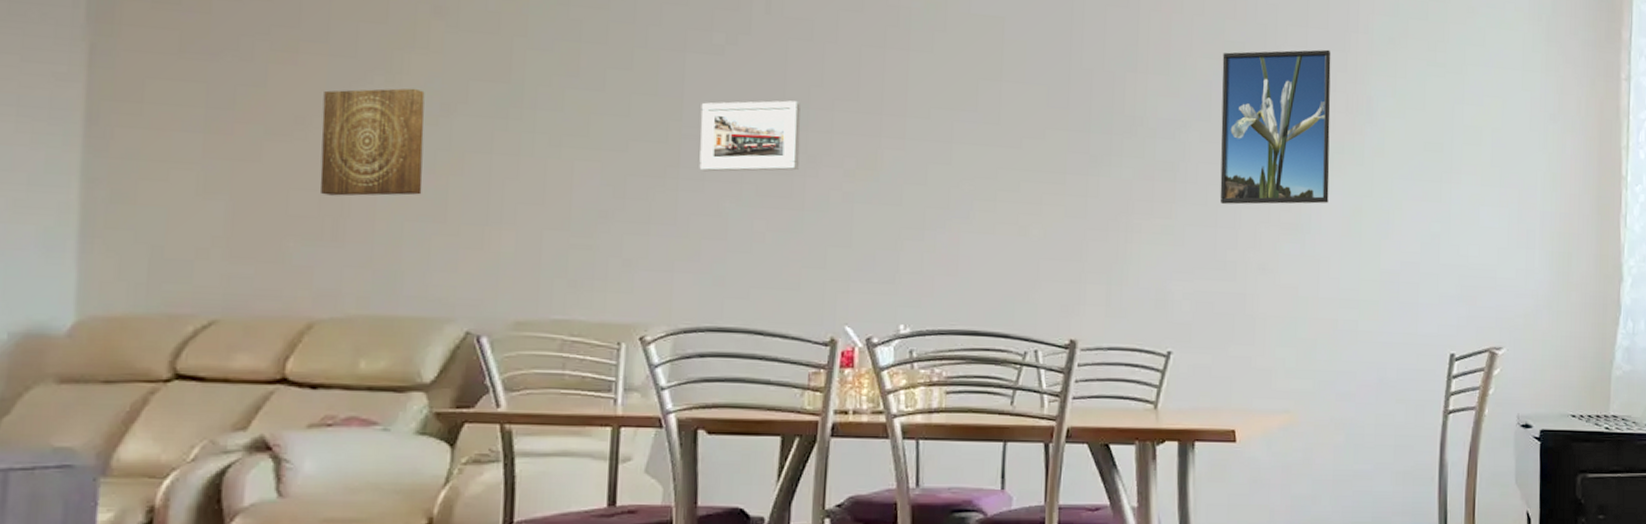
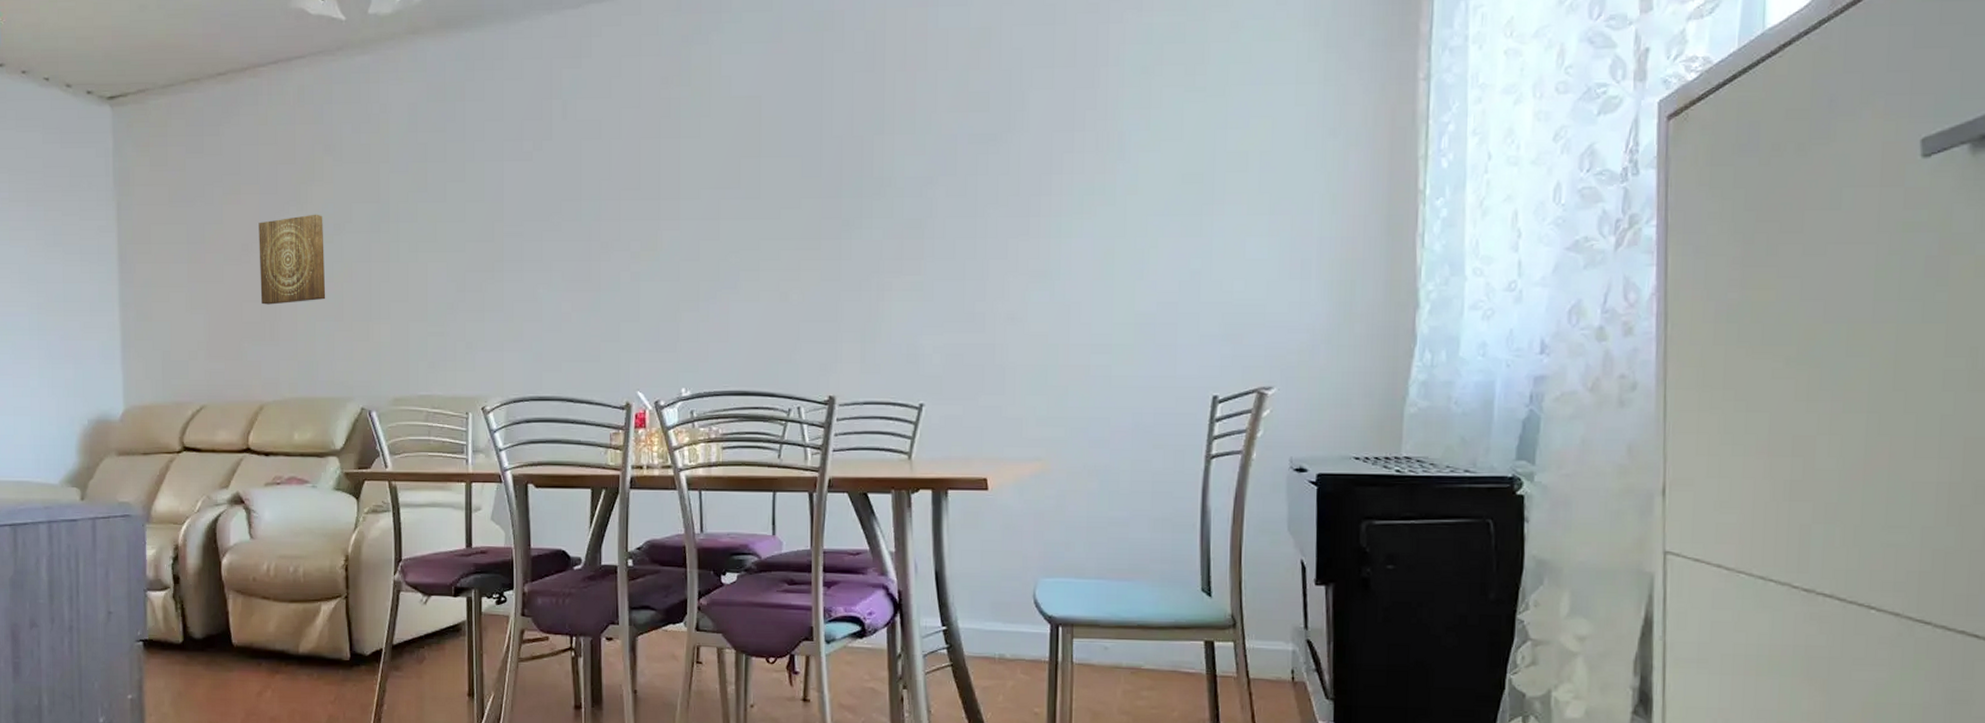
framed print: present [699,100,801,172] -> none [517,195,595,263]
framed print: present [1219,49,1331,205] -> none [967,88,1079,256]

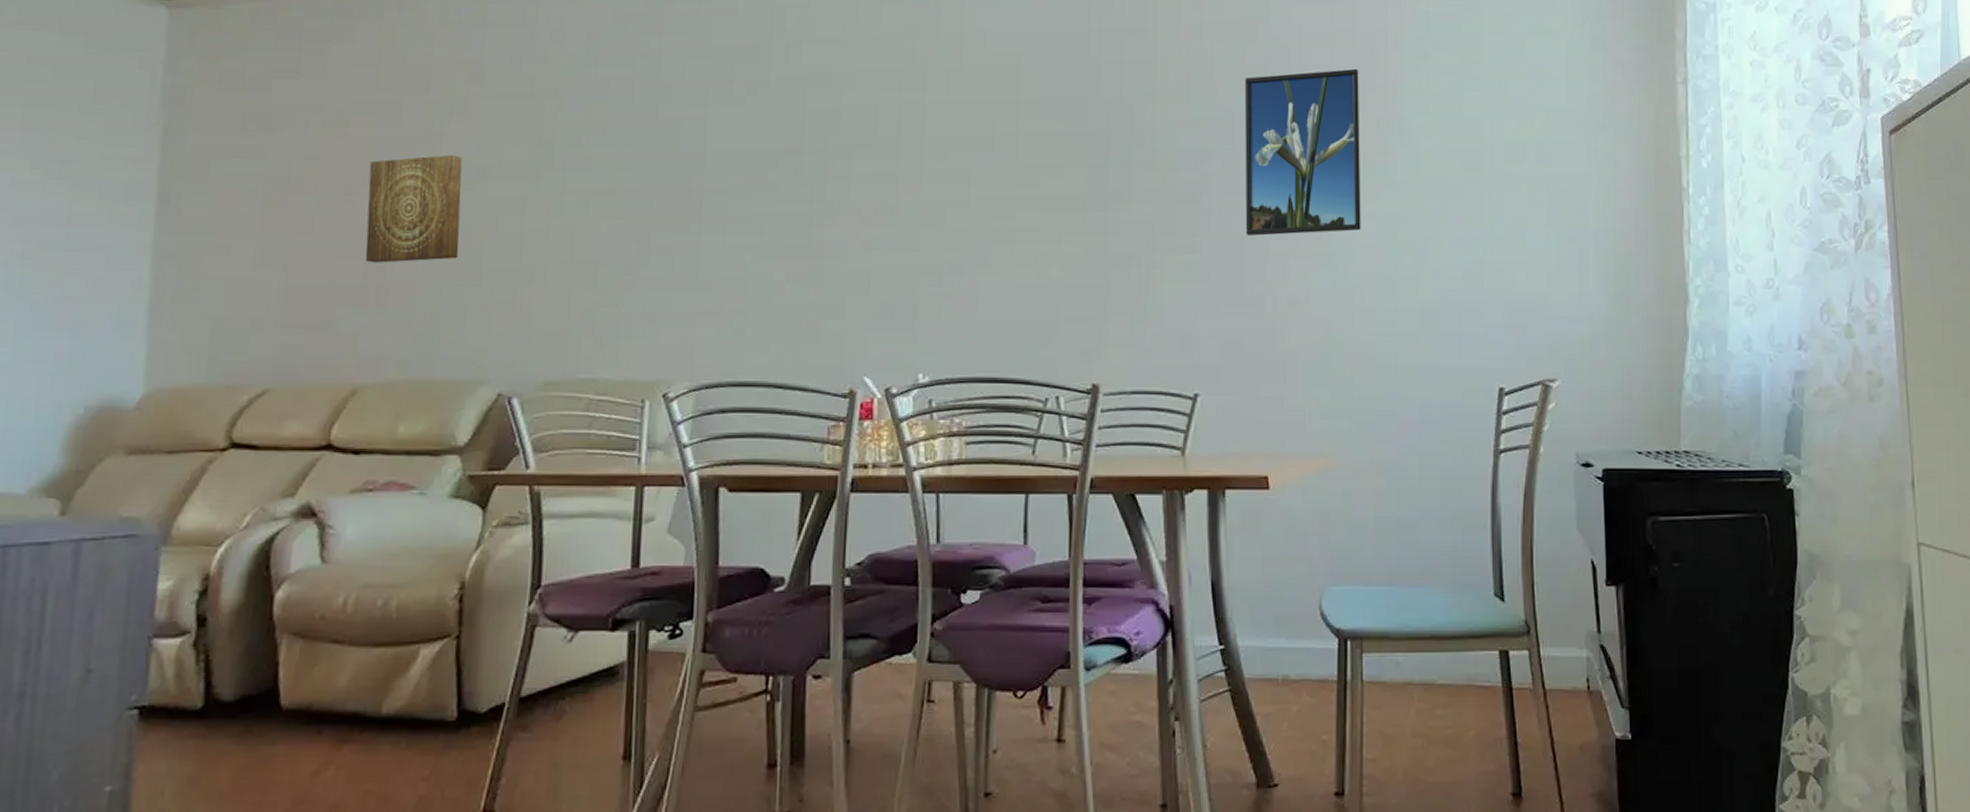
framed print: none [967,88,1079,256] -> present [1244,68,1361,236]

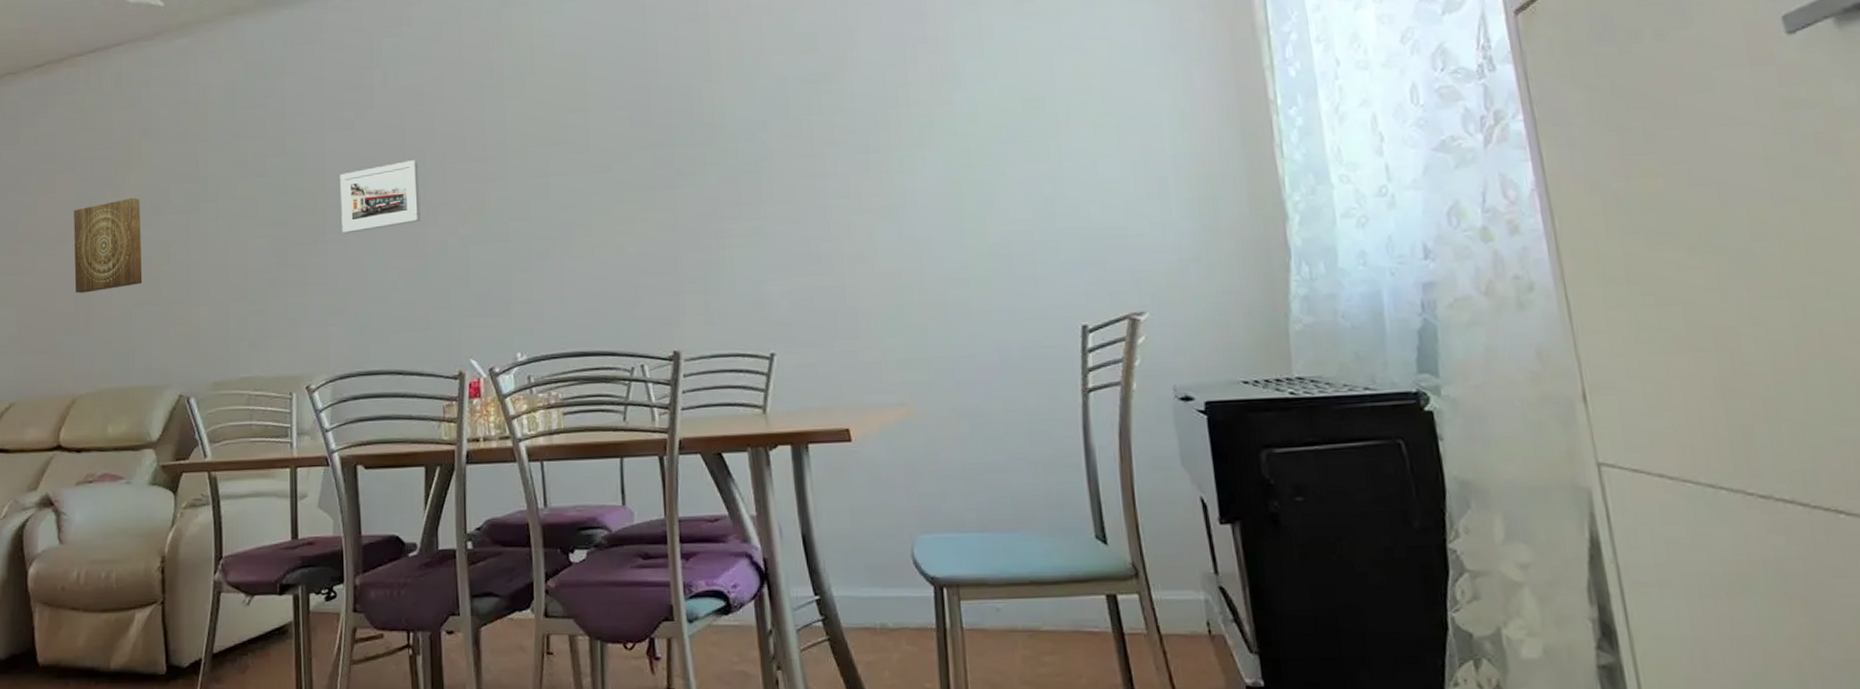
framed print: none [720,149,819,224] -> present [339,160,421,234]
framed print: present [1244,68,1361,236] -> none [795,23,923,197]

